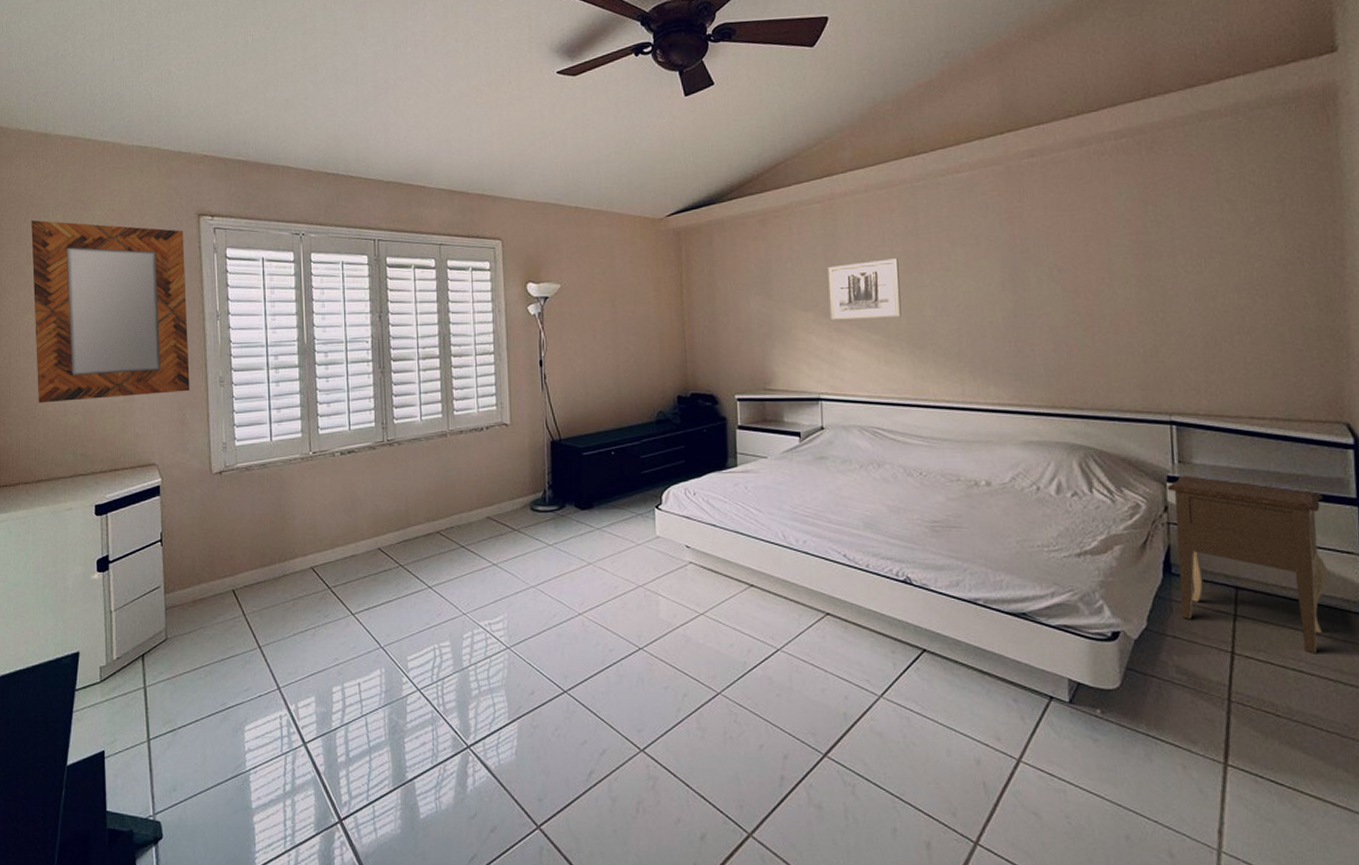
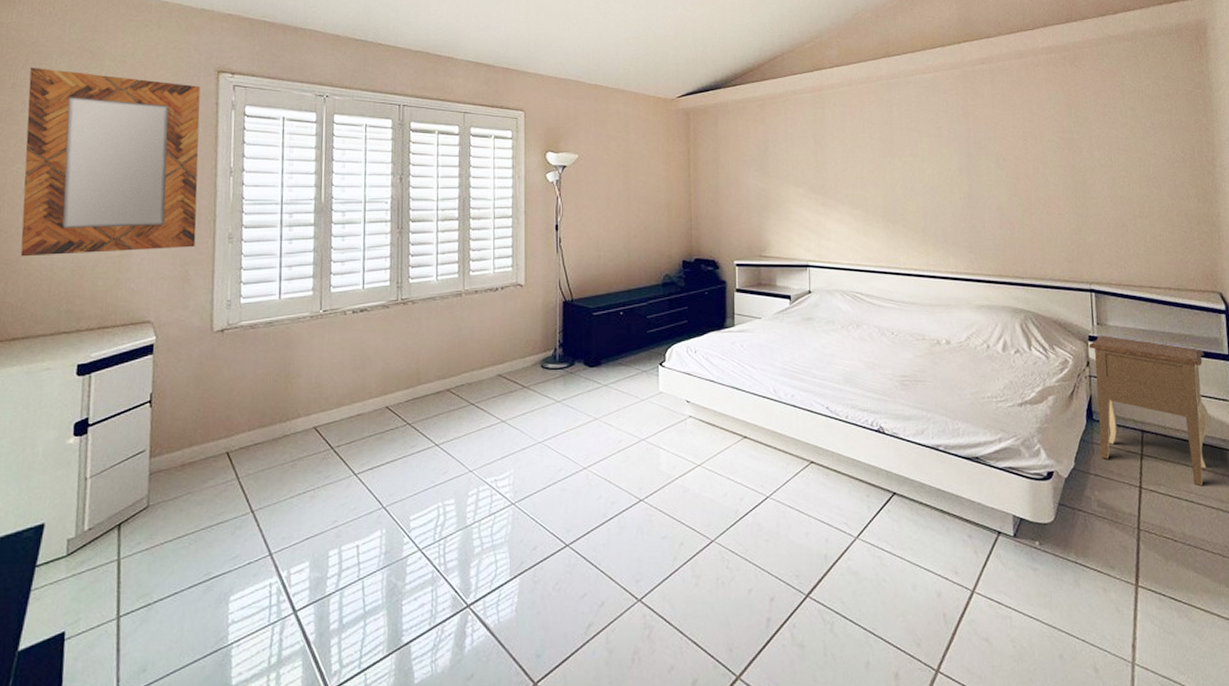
wall art: present [827,258,902,322] -> none [816,144,878,197]

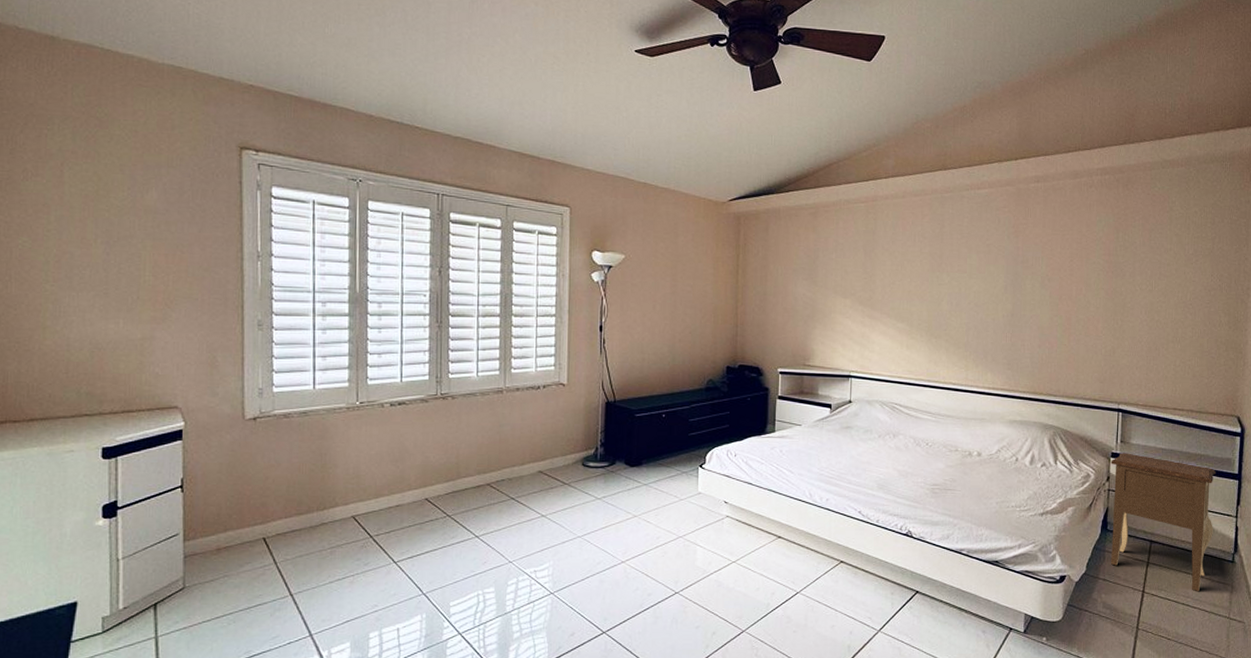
home mirror: present [20,68,201,257] -> none [29,132,223,336]

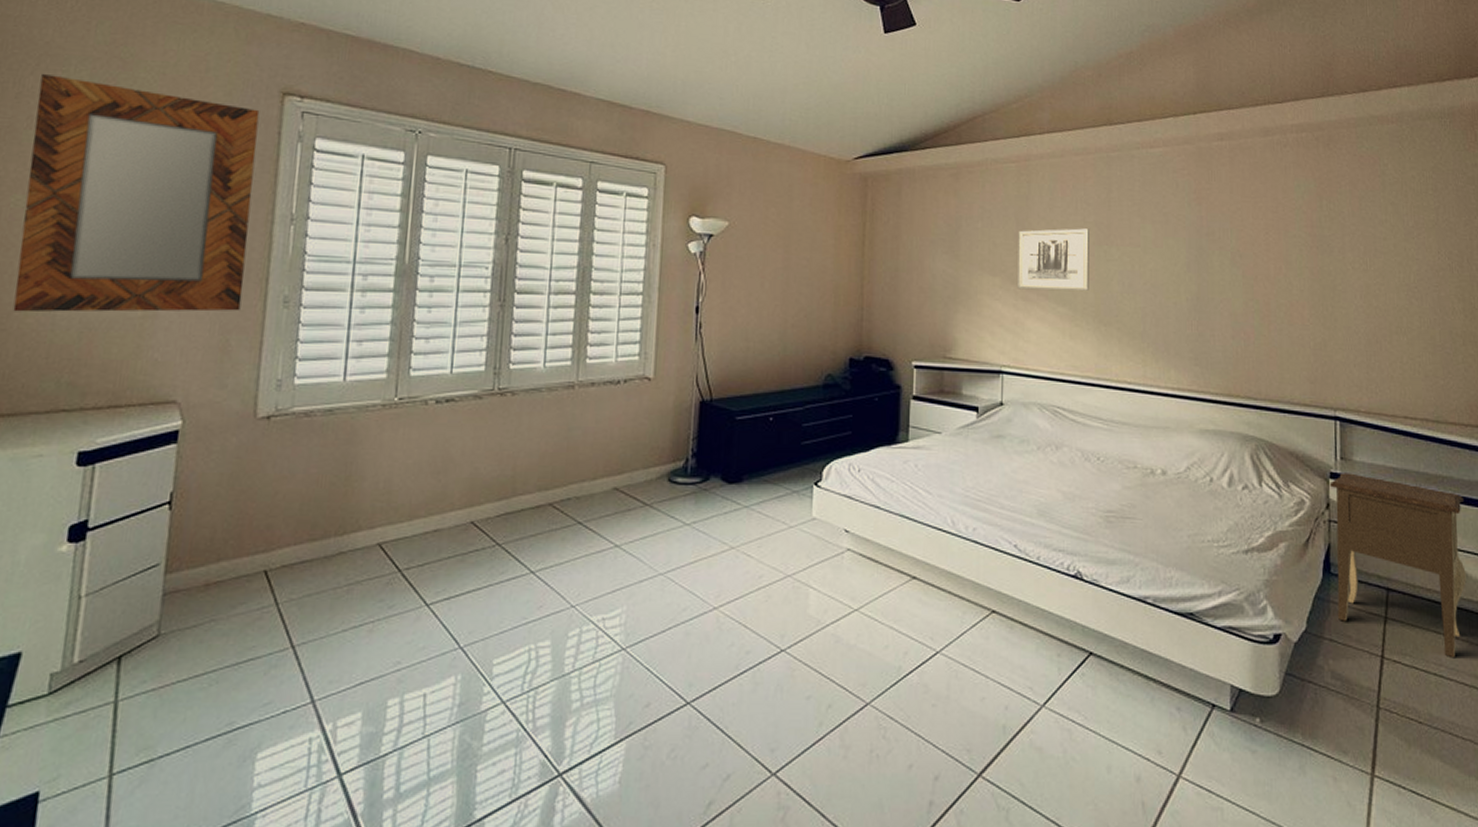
home mirror: none [29,132,223,336] -> present [13,74,260,312]
wall art: none [865,258,925,310] -> present [1018,228,1089,291]

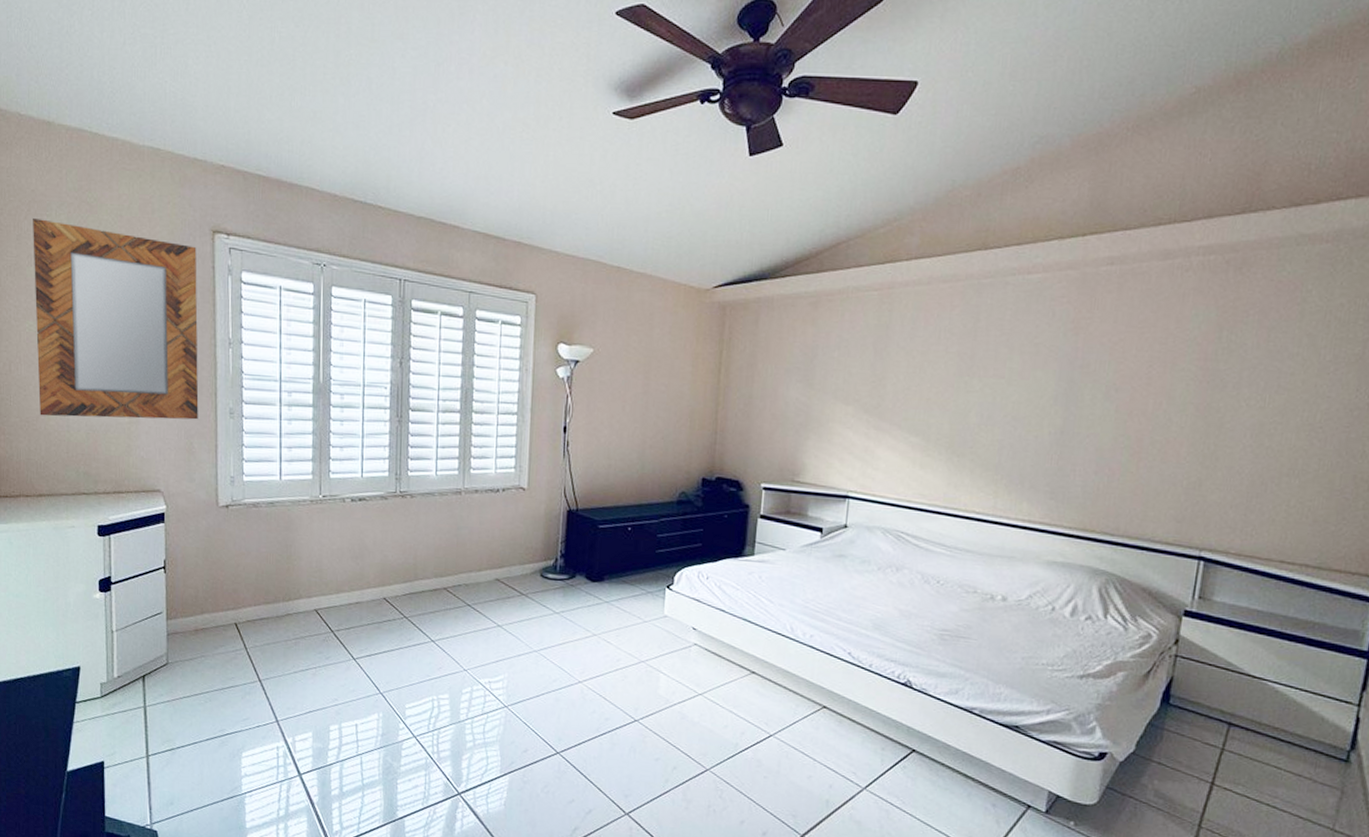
wall art: present [1018,228,1089,291] -> none [870,358,951,422]
nightstand: present [1329,473,1466,659] -> none [1169,611,1336,793]

